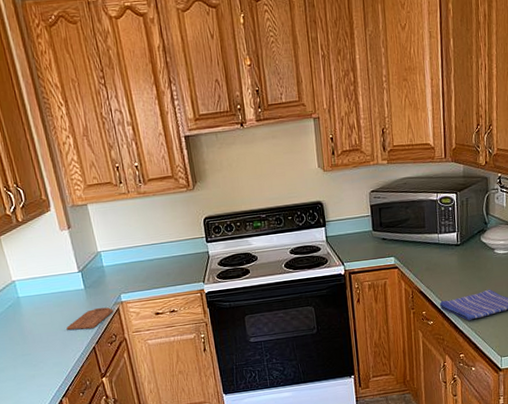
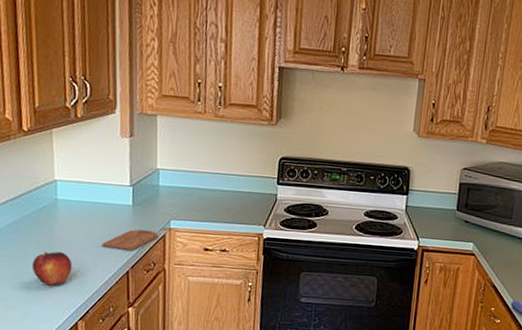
fruit: none [11,342,47,374] -> present [31,251,73,286]

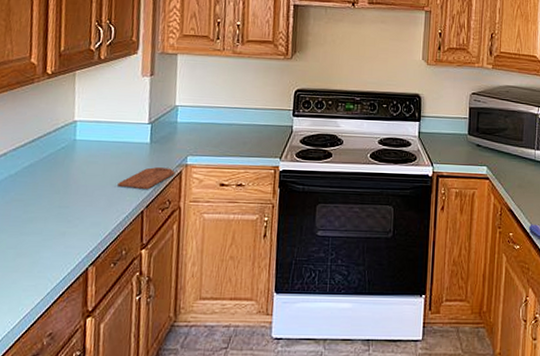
fruit: present [31,251,73,286] -> none [45,193,87,230]

